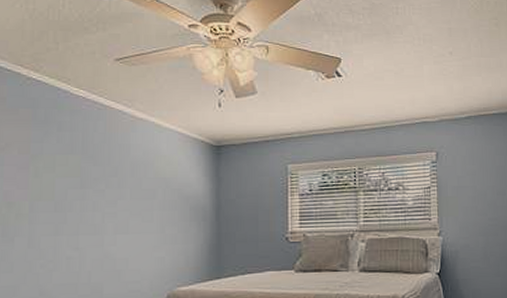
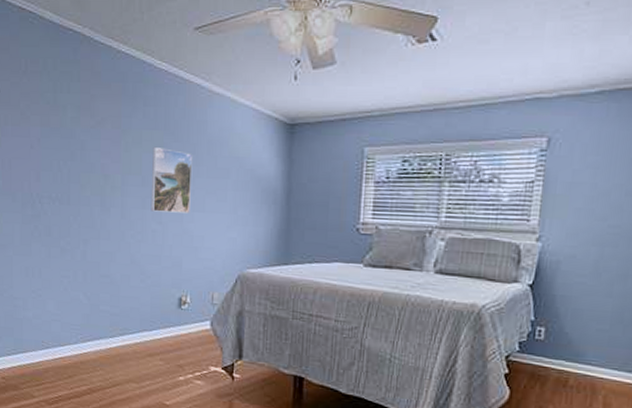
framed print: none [65,171,115,237] -> present [150,146,193,213]

